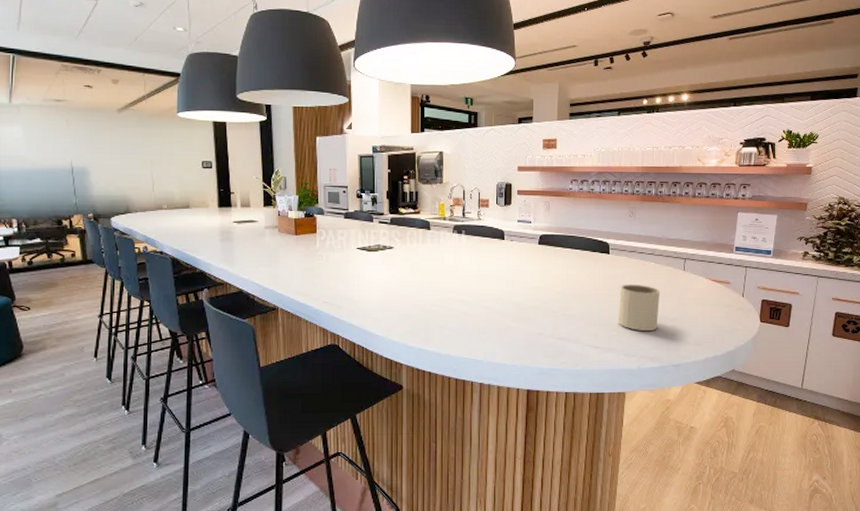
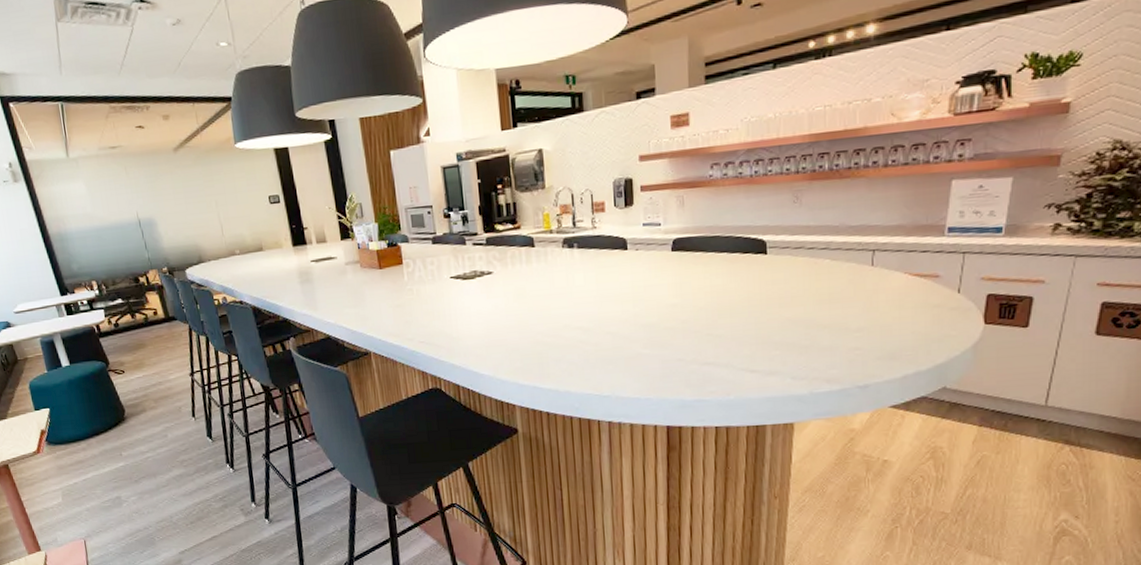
mug: present [618,284,661,331] -> none [781,289,839,347]

